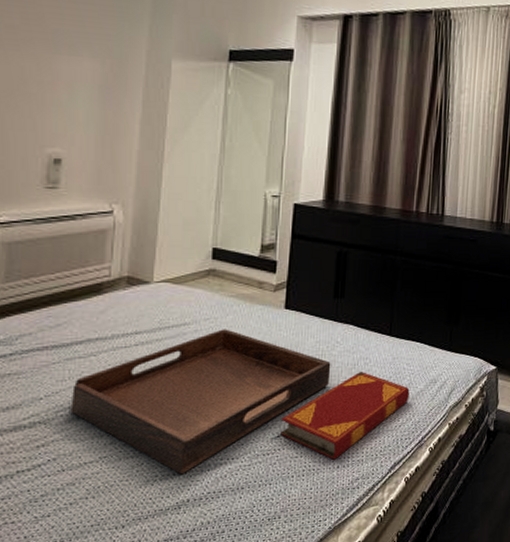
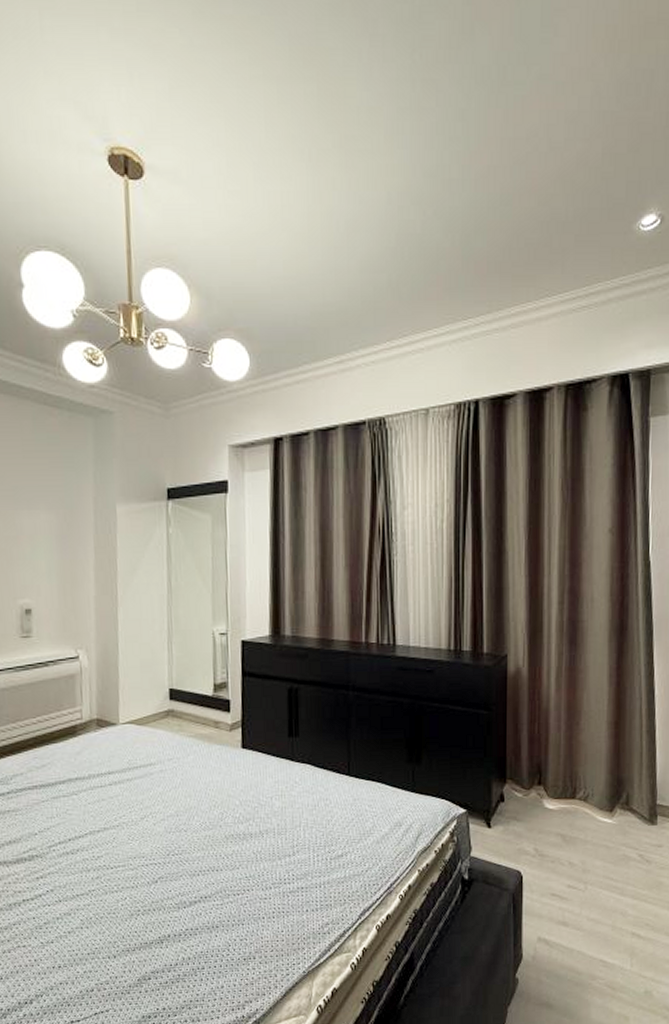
serving tray: present [70,329,331,475] -> none [60,769,292,911]
hardback book: present [281,371,410,460] -> none [248,812,374,903]

